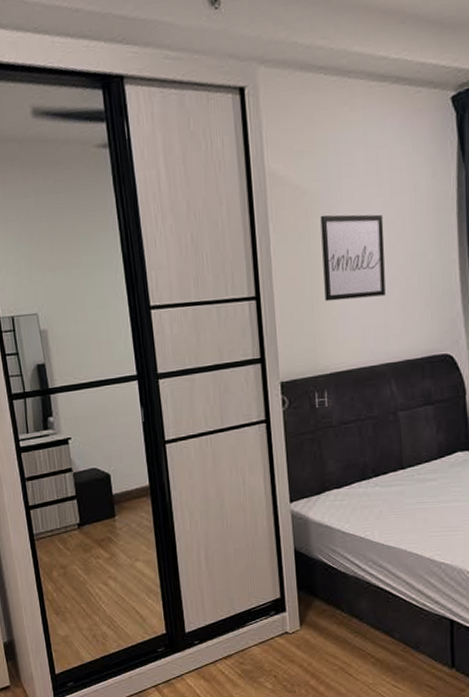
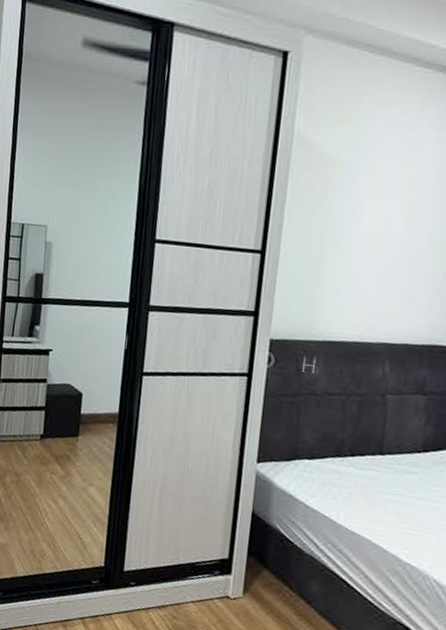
wall art: present [320,214,386,302] -> none [331,184,406,275]

